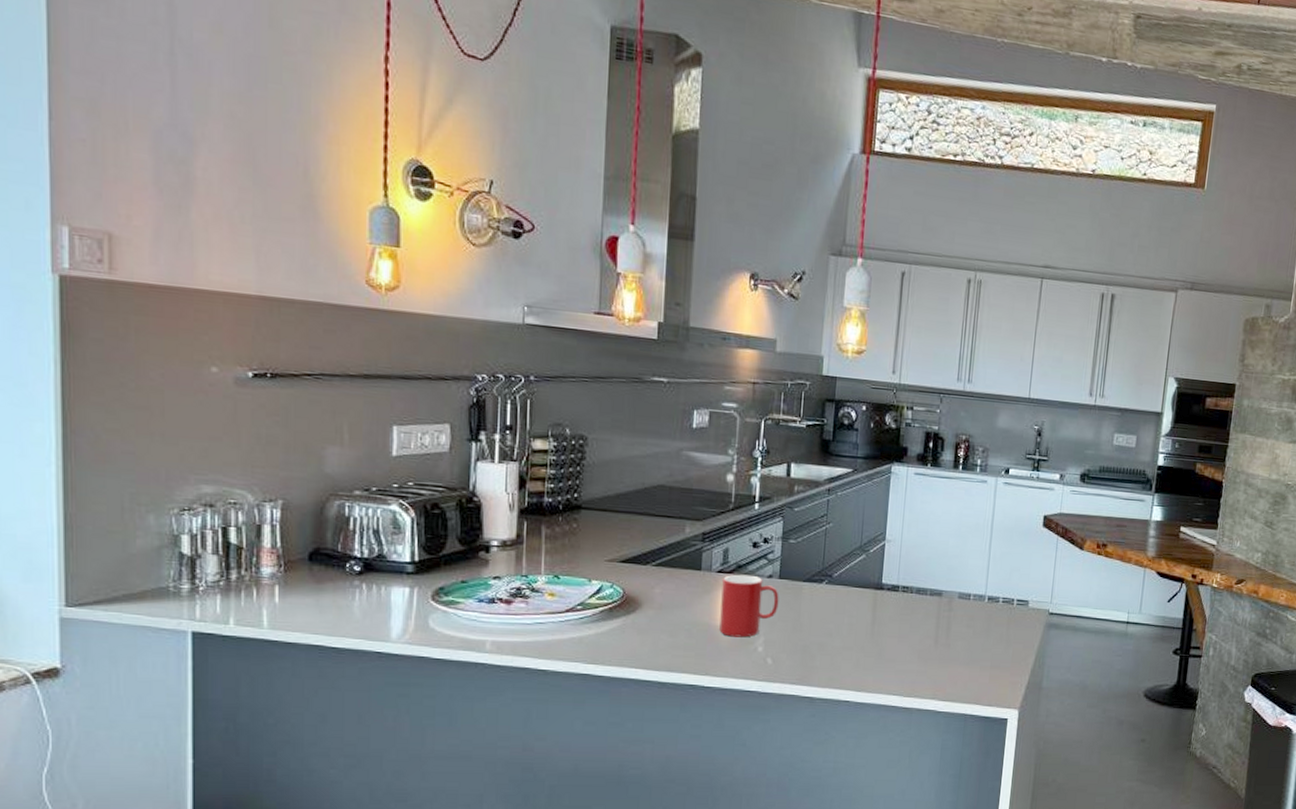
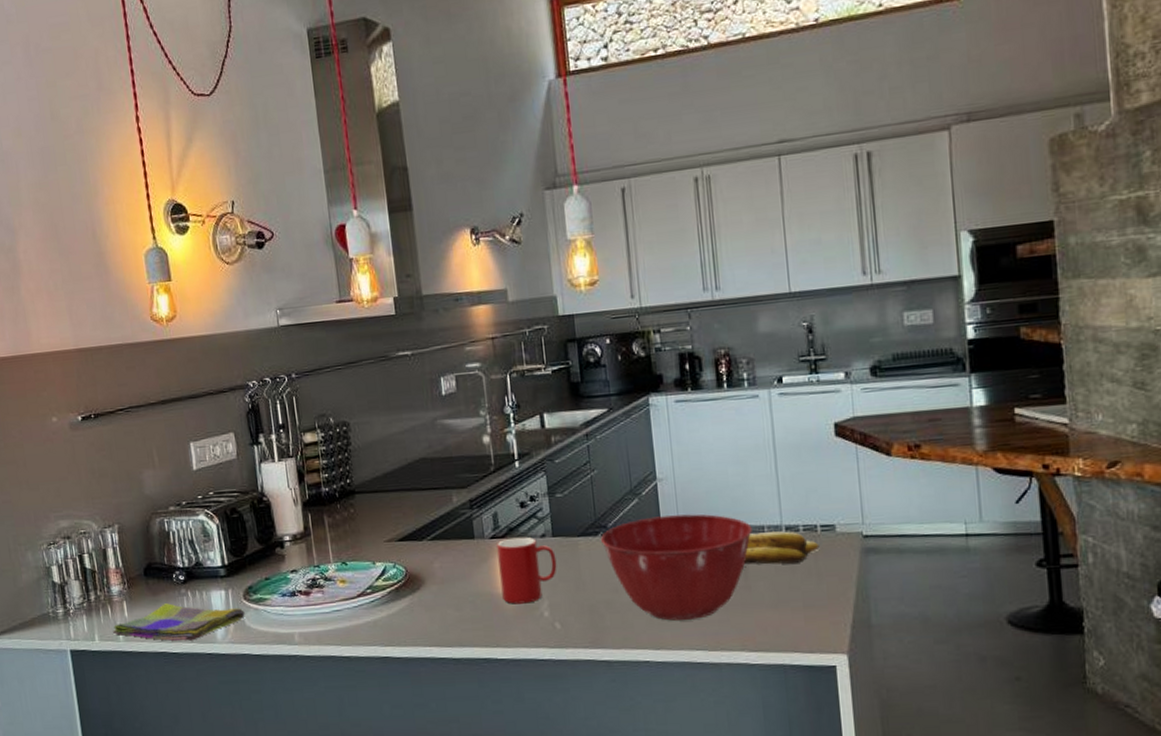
dish towel: none [256,593,430,637] -> present [113,603,245,641]
mixing bowl: none [824,573,961,668] -> present [600,514,752,621]
banana: none [948,599,1013,629] -> present [744,531,820,565]

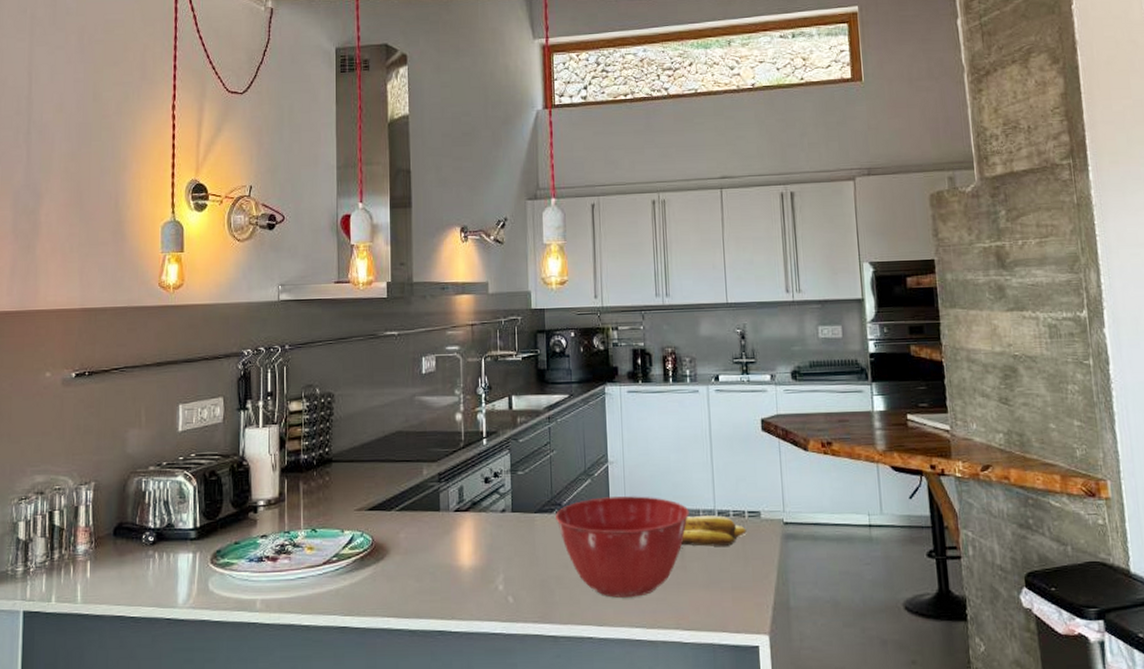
dish towel: present [113,603,245,641] -> none [72,565,210,605]
cup: present [497,537,557,604] -> none [460,511,514,577]

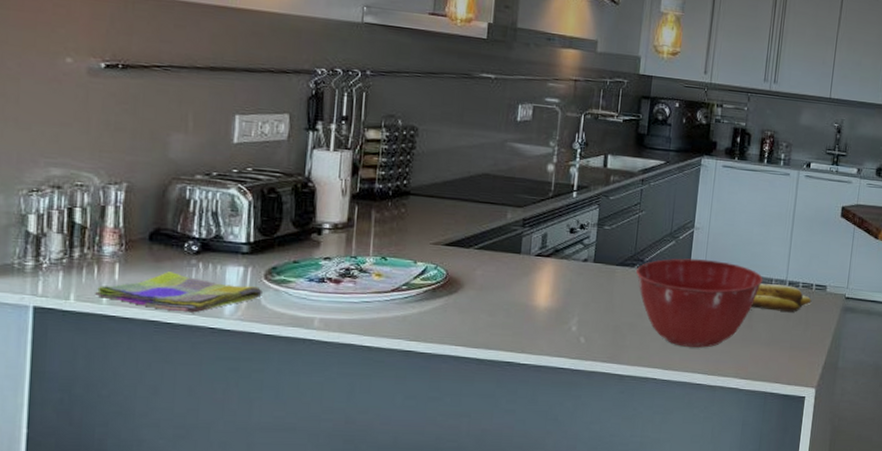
dish towel: none [72,565,210,605] -> present [95,271,263,313]

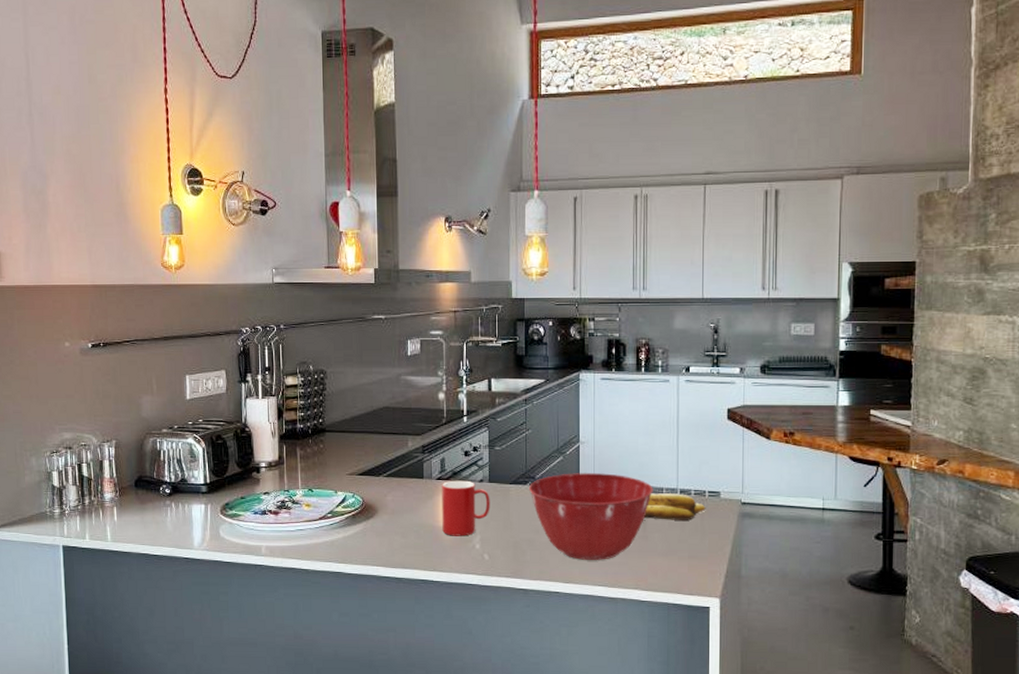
dish towel: present [95,271,263,313] -> none [102,512,220,546]
cup: none [536,258,594,318] -> present [442,480,490,536]

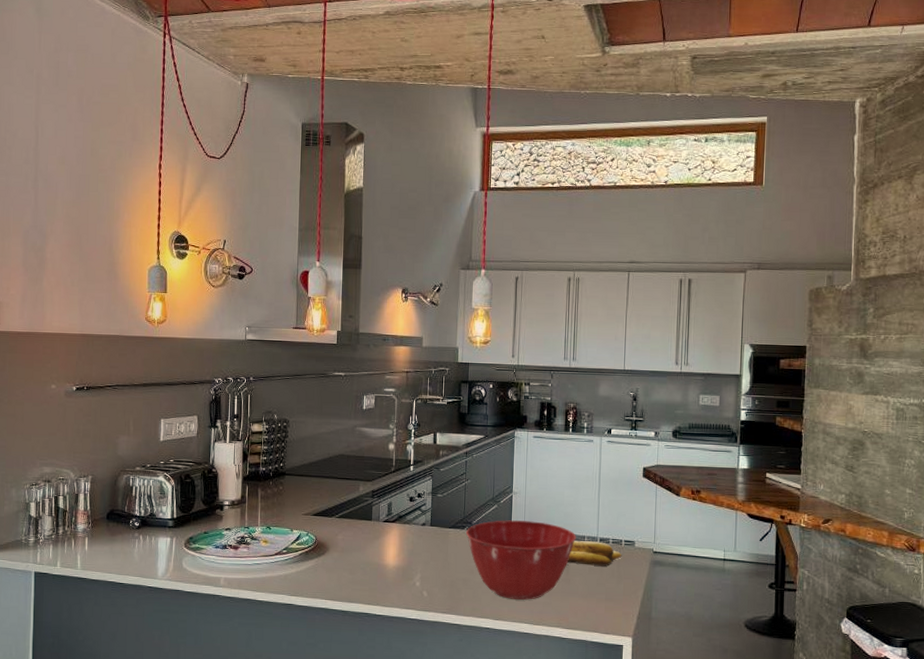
cup: present [442,480,490,536] -> none [386,523,431,574]

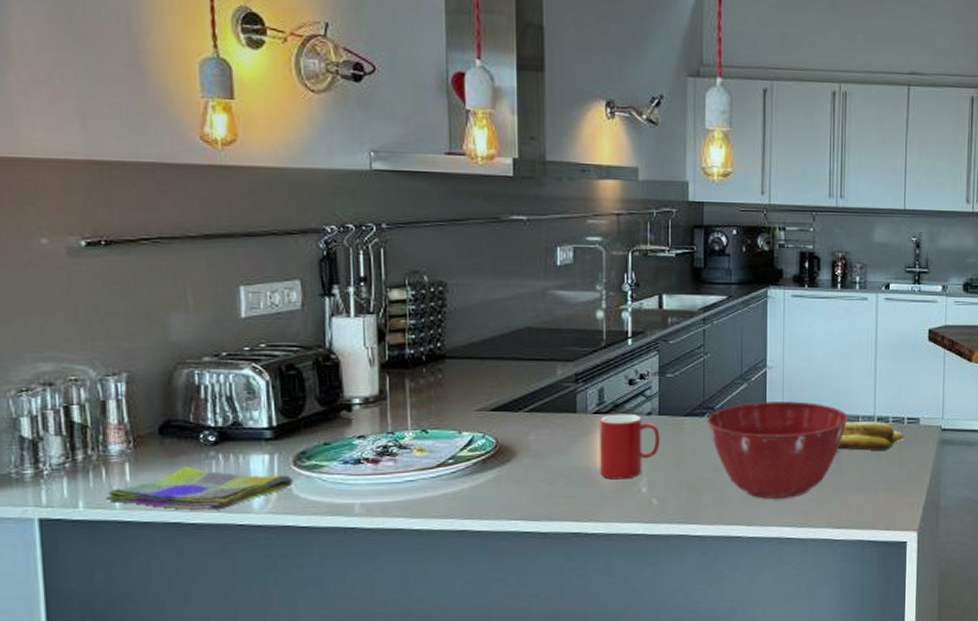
dish towel: none [73,543,184,575] -> present [106,467,293,511]
cup: none [386,523,431,574] -> present [600,413,660,480]

